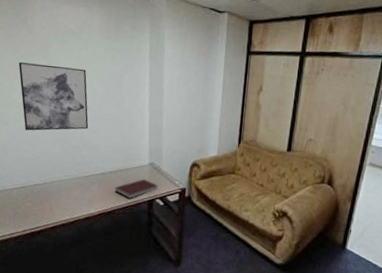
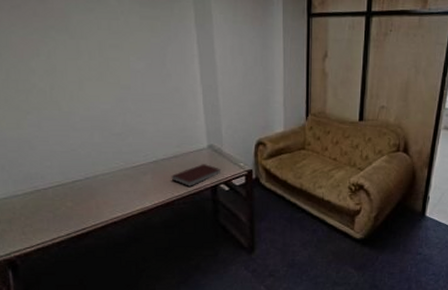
wall art: present [18,62,89,131] -> none [32,38,131,120]

